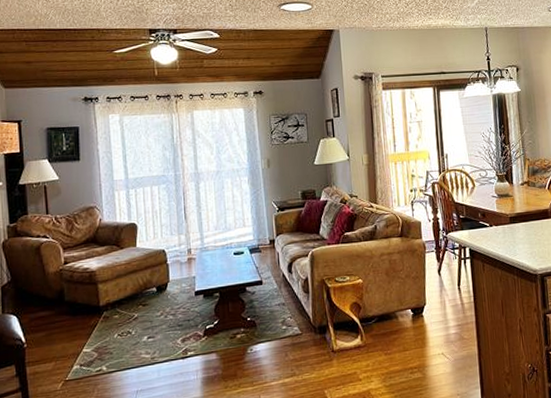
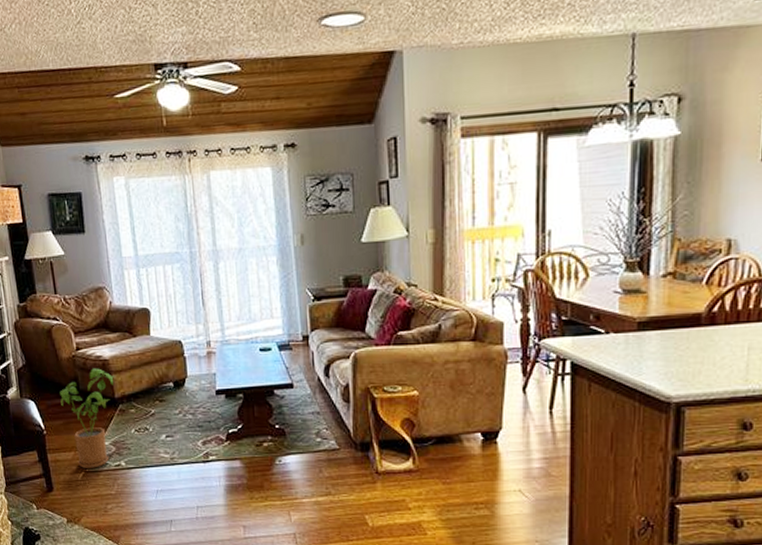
house plant: none [44,279,101,378] -> present [60,368,115,468]

